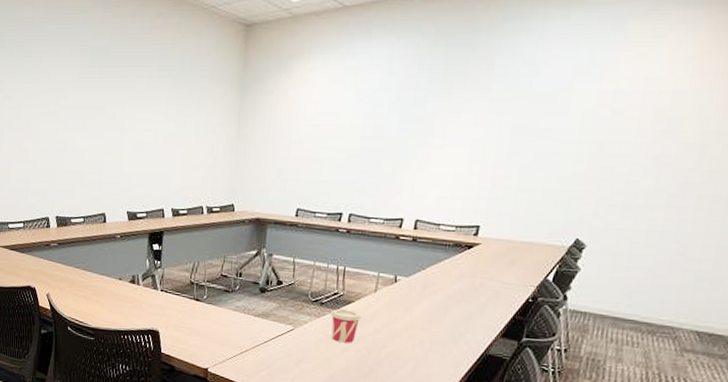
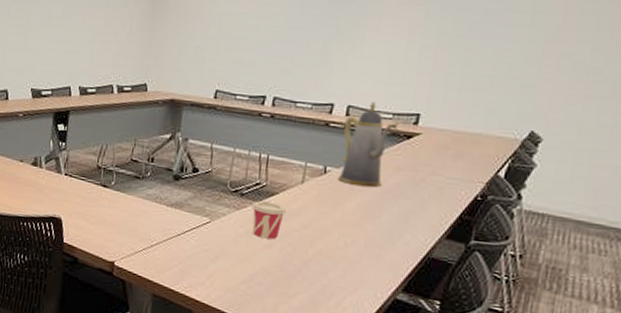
coffee pot: none [407,215,461,293] -> present [338,101,399,187]

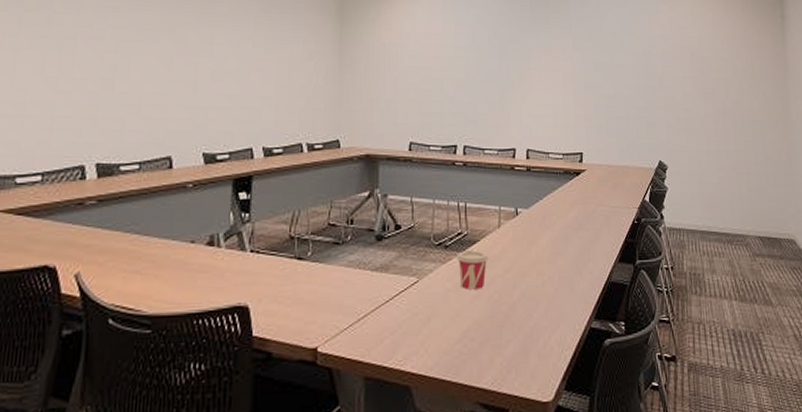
coffee pot: present [338,101,399,187] -> none [526,144,568,223]

